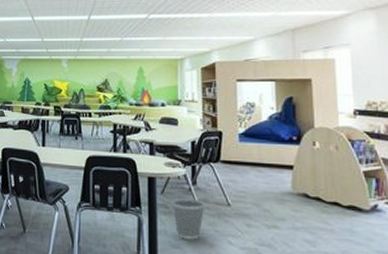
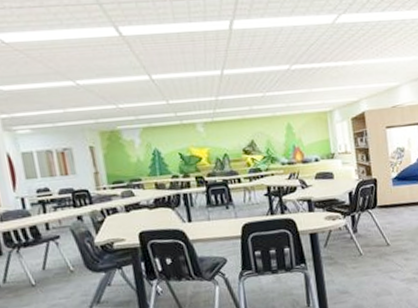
wastebasket: present [171,197,205,240] -> none [335,245,367,284]

